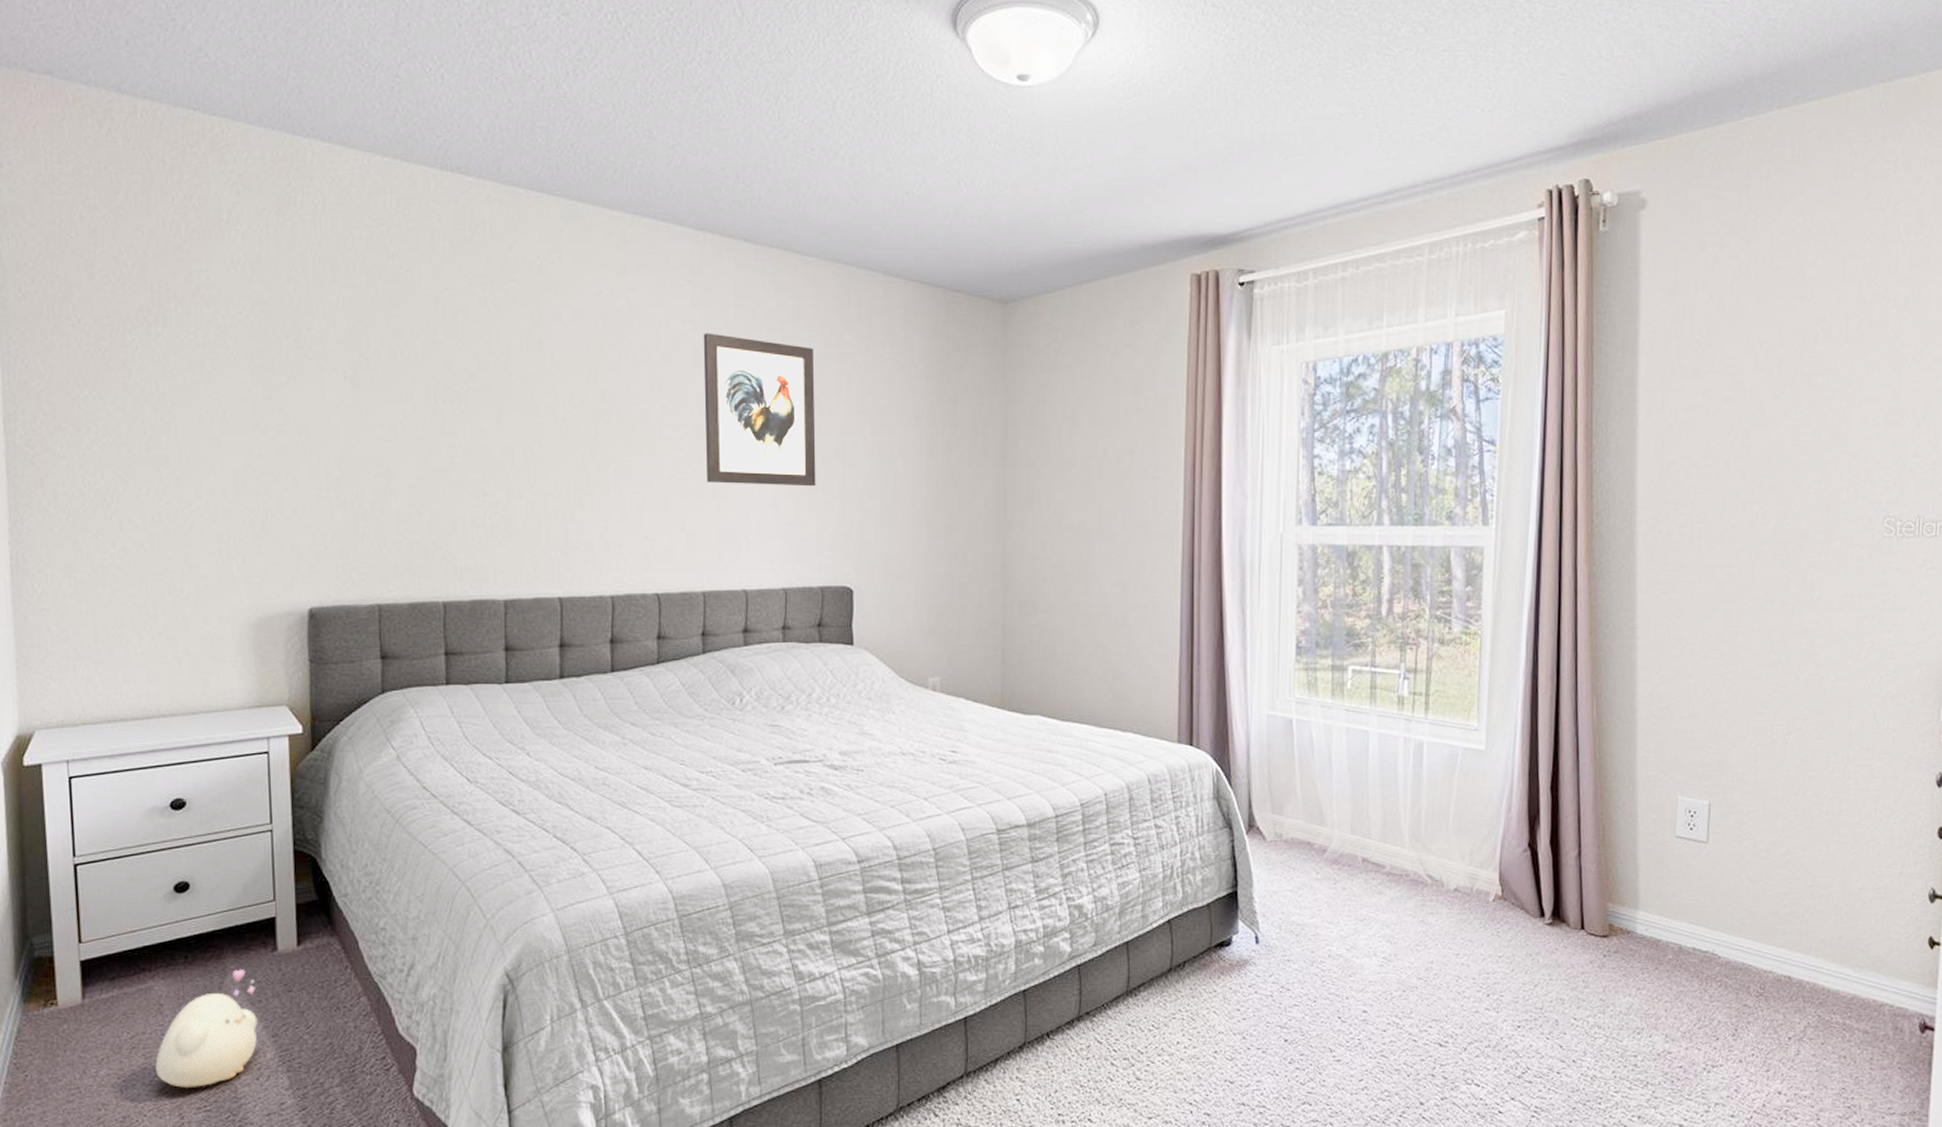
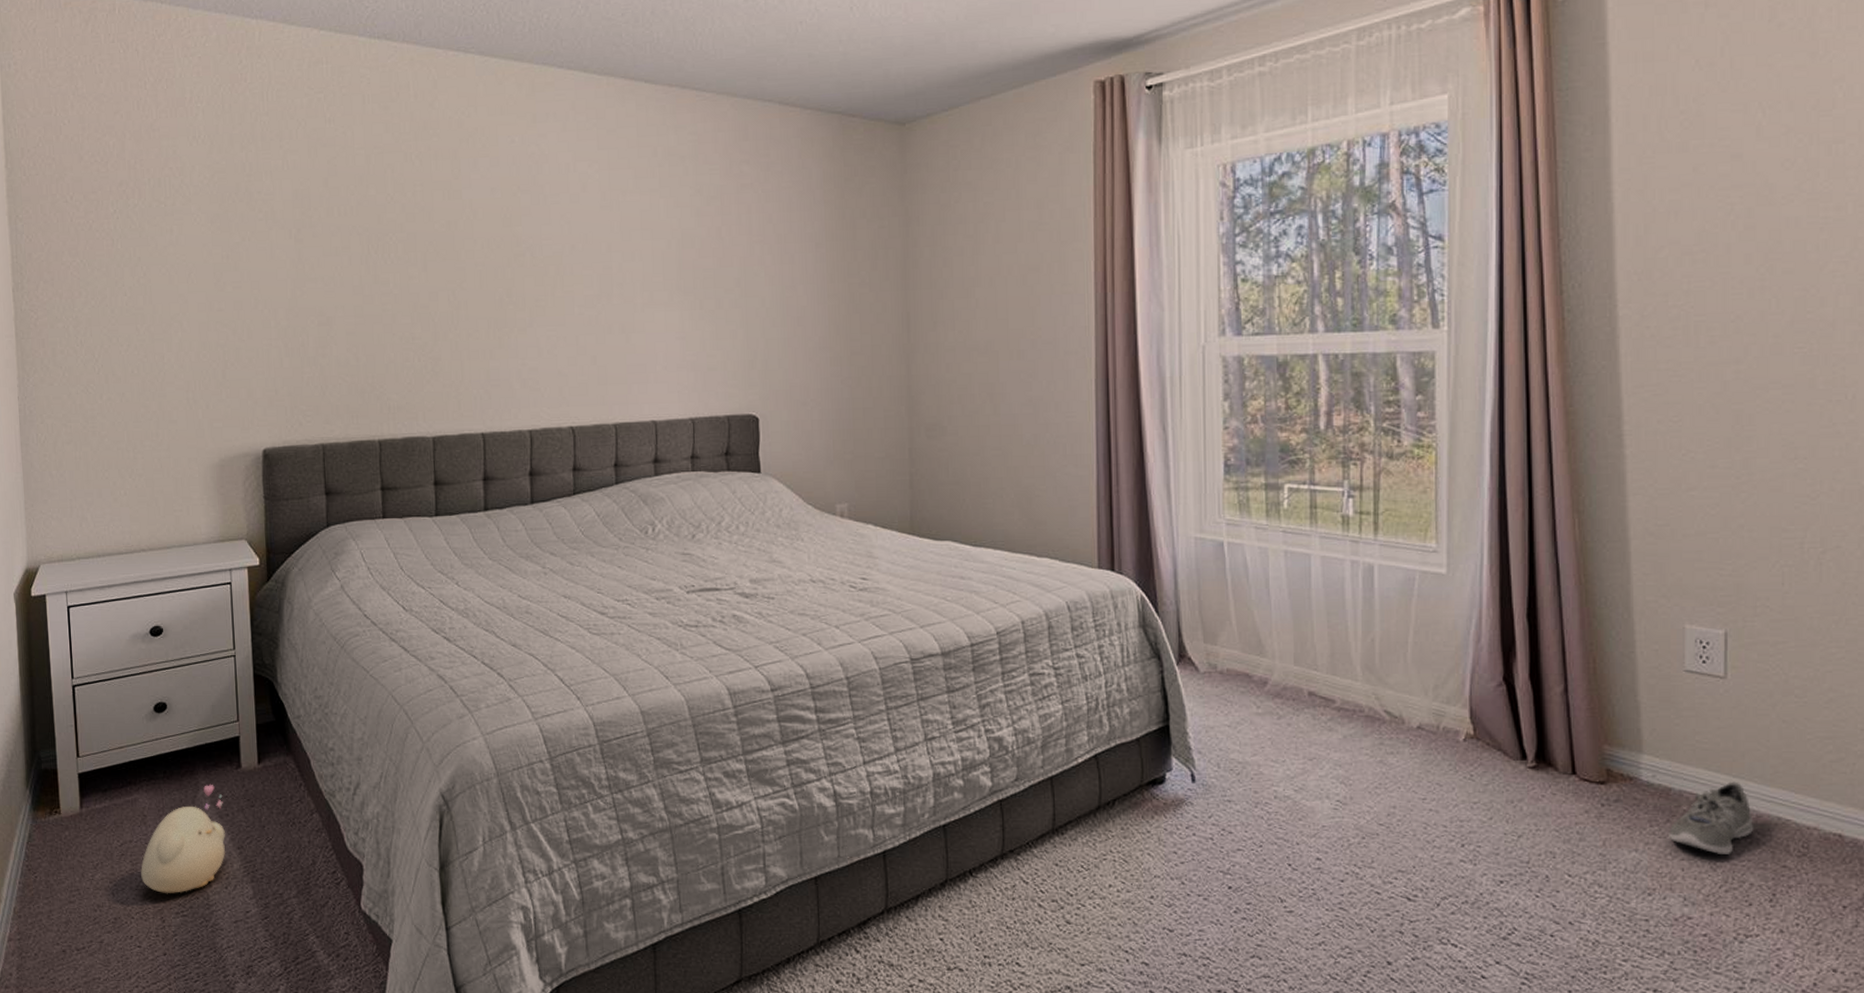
wall art: present [703,333,816,487] -> none [608,173,720,318]
sneaker: none [1656,933,1724,996] -> present [1669,781,1754,854]

